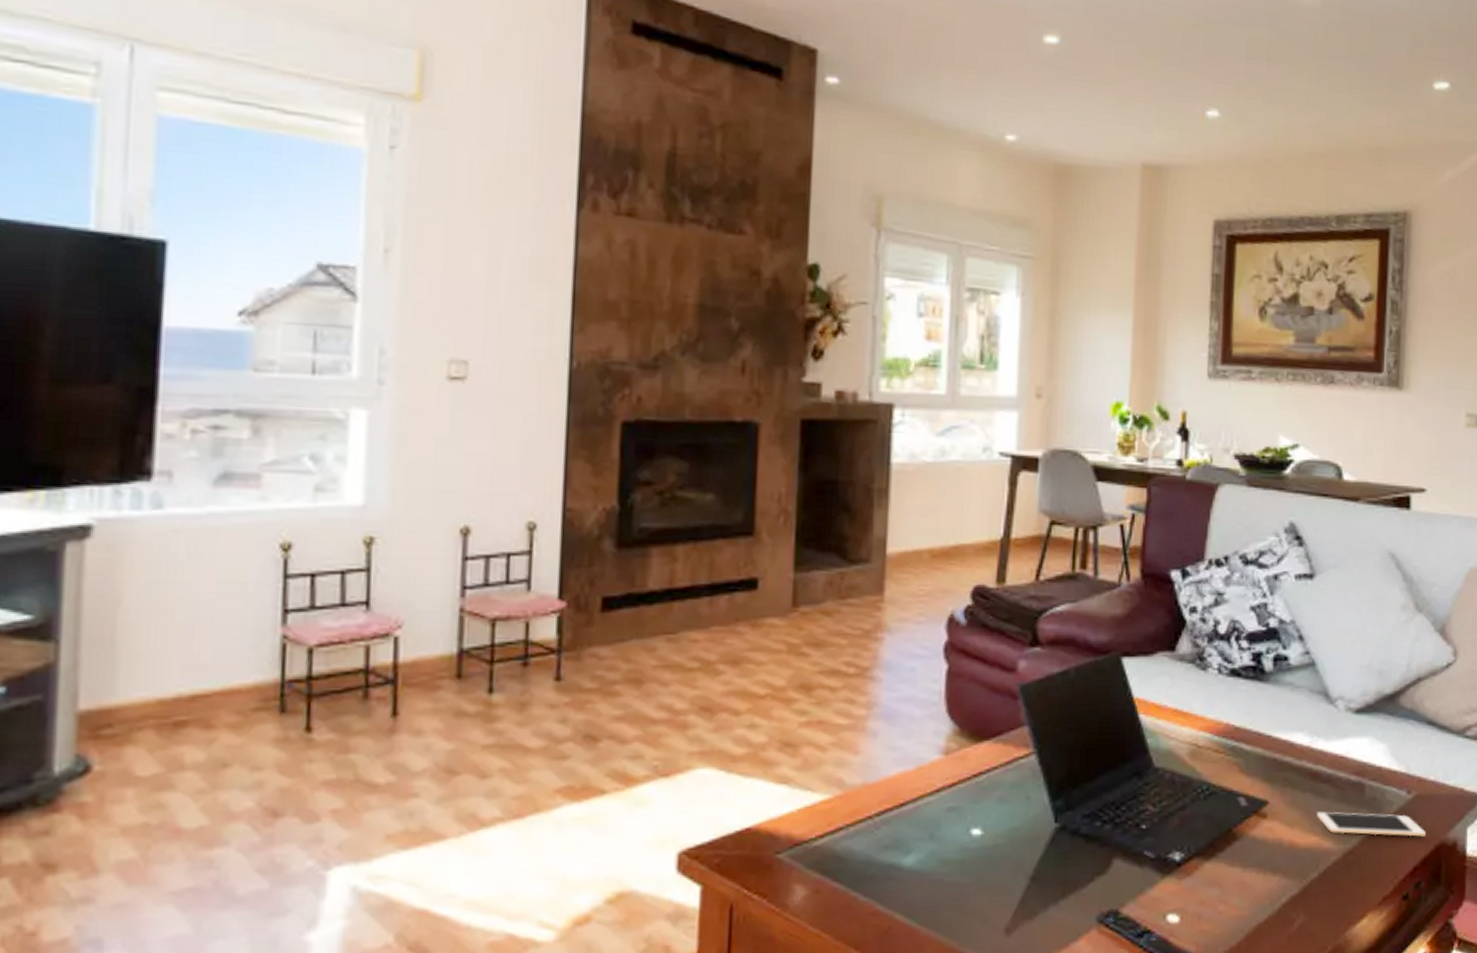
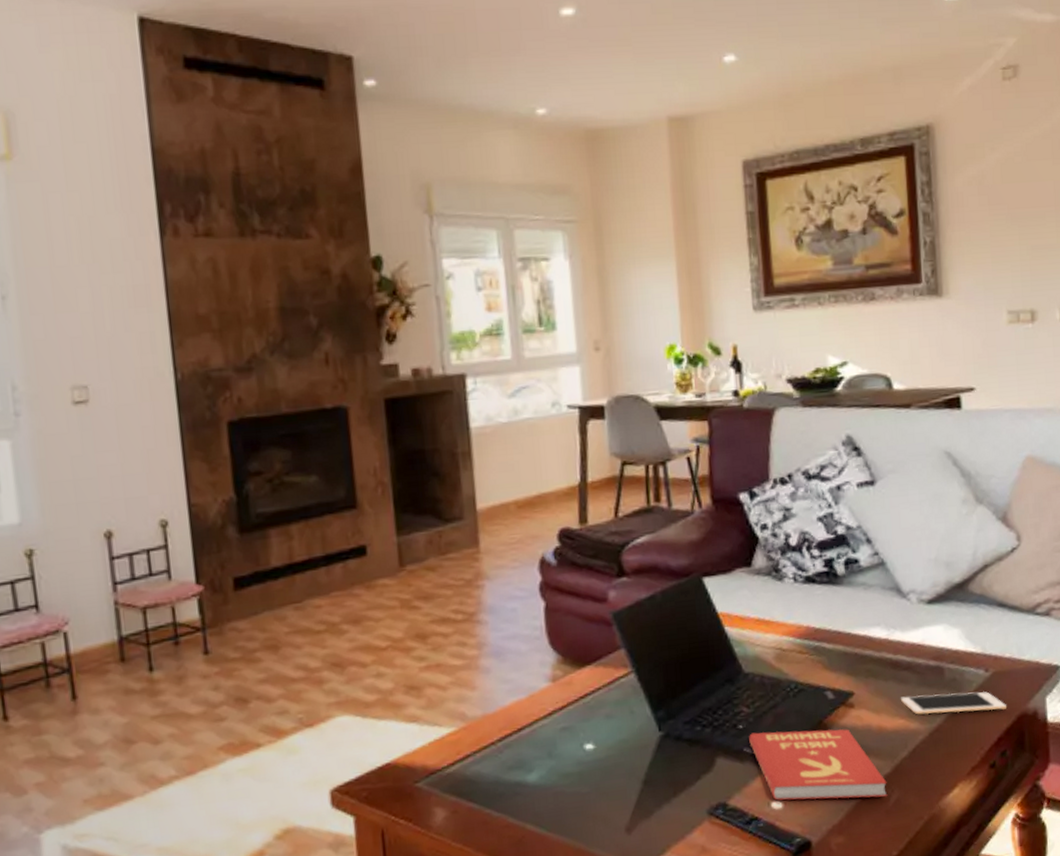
book: none [1151,835,1293,921] -> present [749,729,888,801]

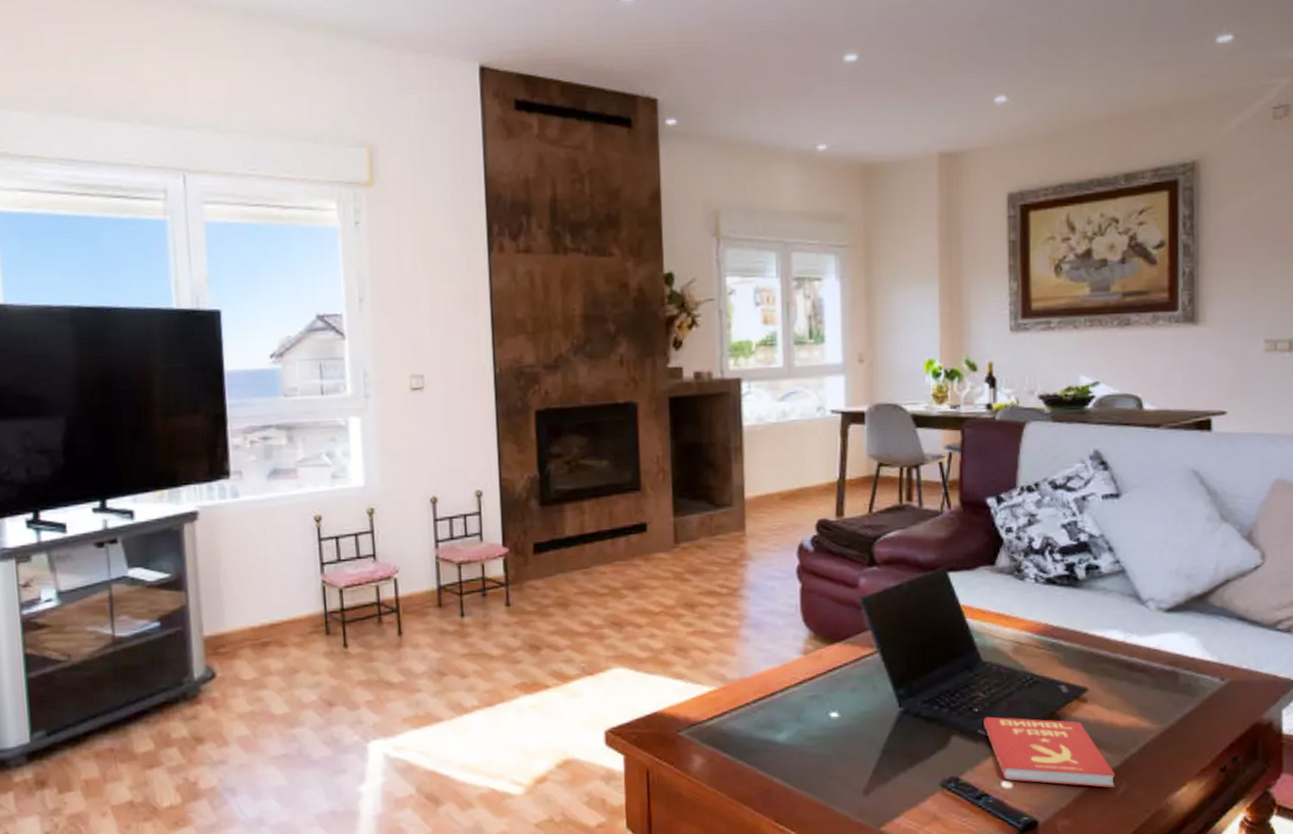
cell phone: present [900,691,1006,715] -> none [1133,696,1241,718]

